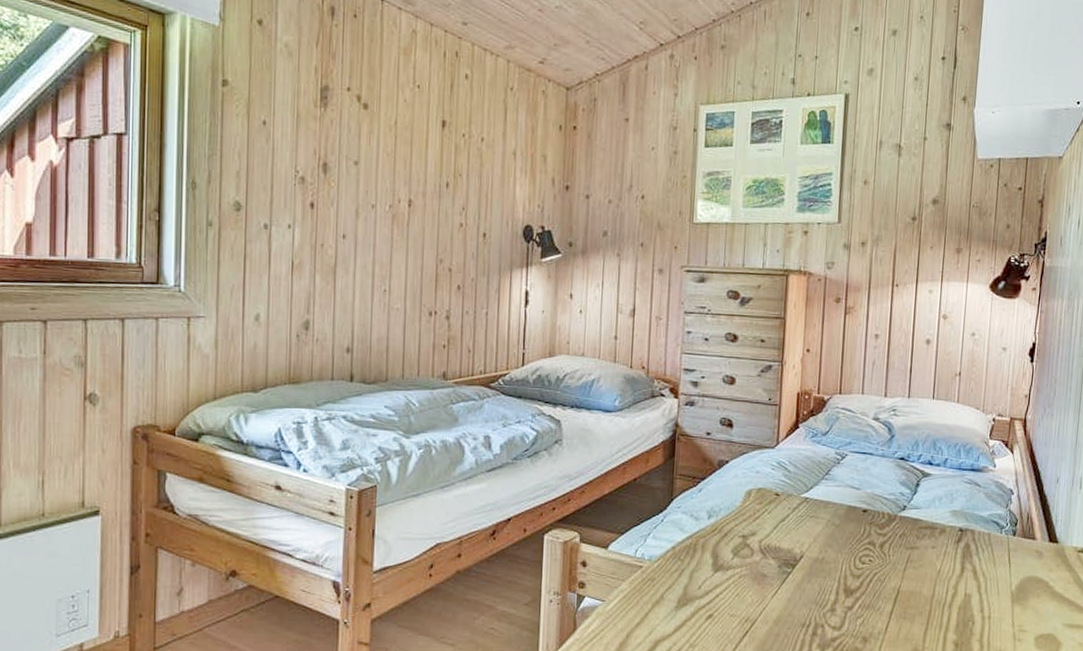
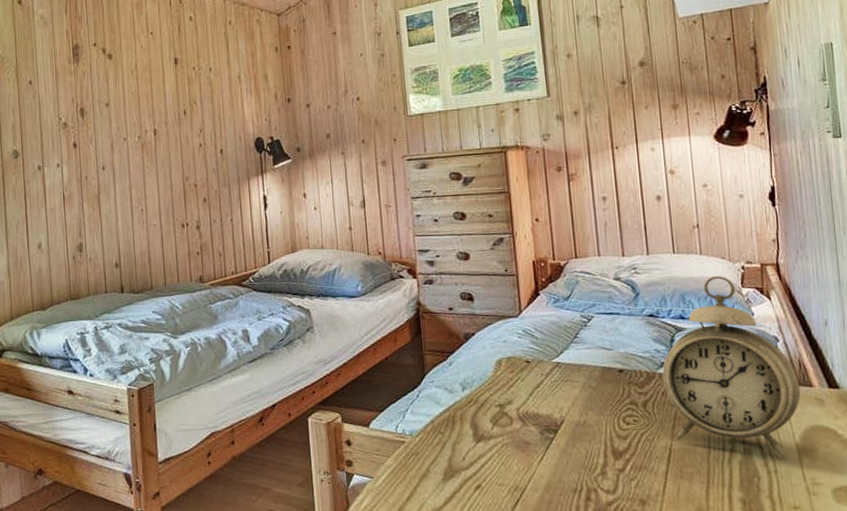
alarm clock: none [902,424,1025,605] -> present [662,275,801,458]

